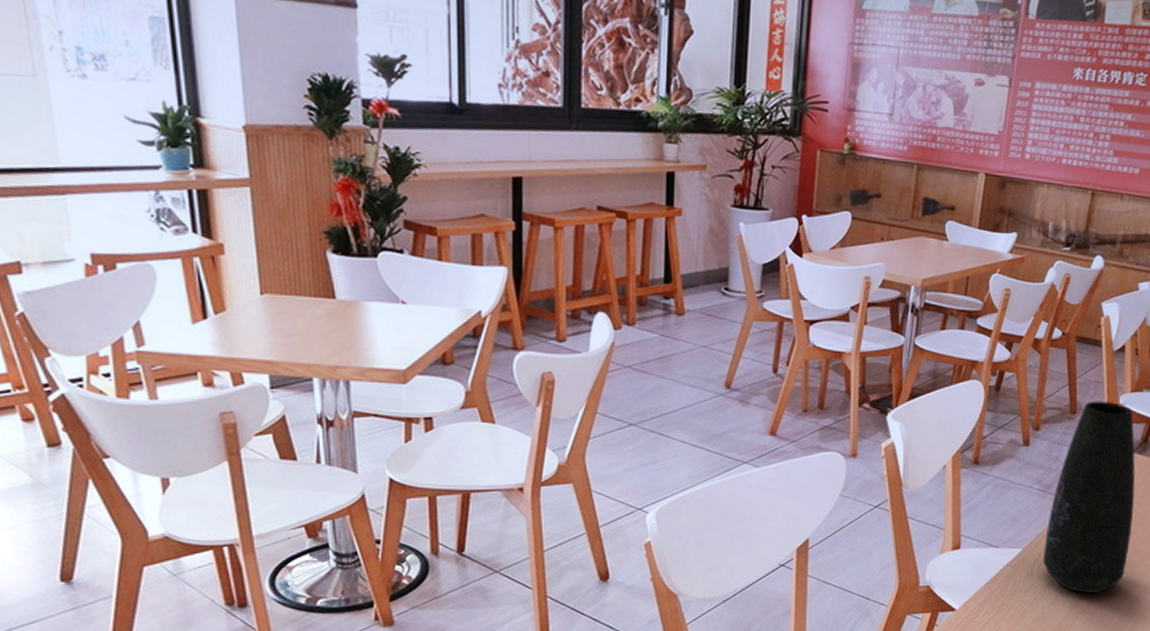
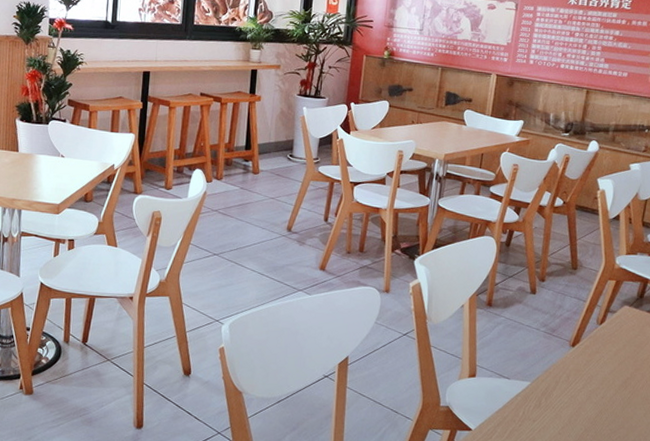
vase: present [1043,401,1135,593] -> none [549,259,633,428]

